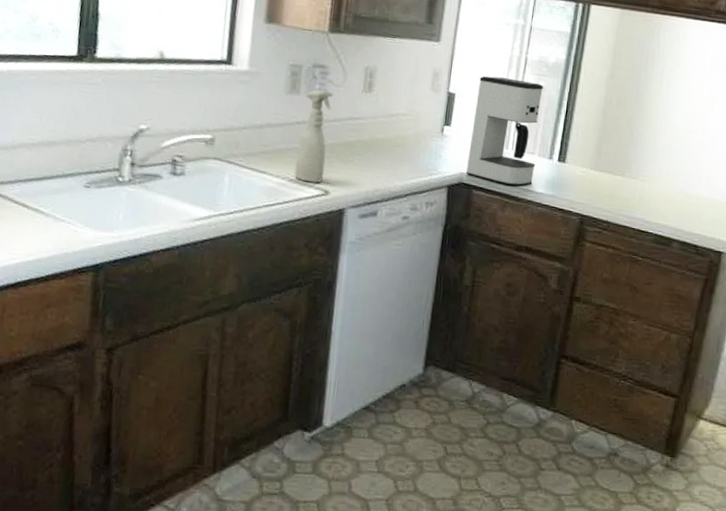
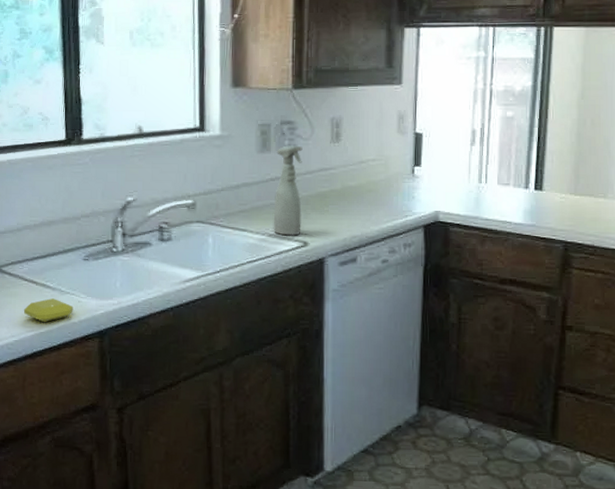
soap bar: none [10,225,68,251] -> present [23,298,74,323]
coffee maker: present [465,76,543,186] -> none [440,112,512,219]

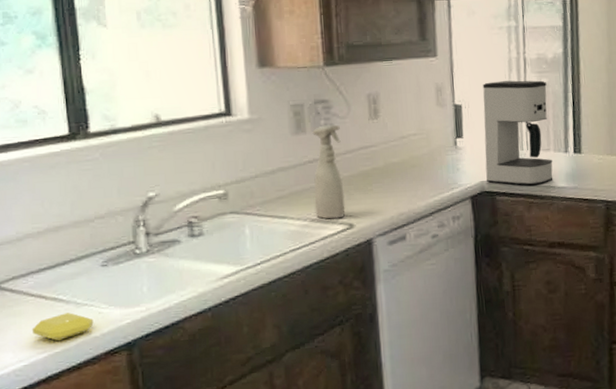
coffee maker: none [440,112,512,219] -> present [483,80,553,186]

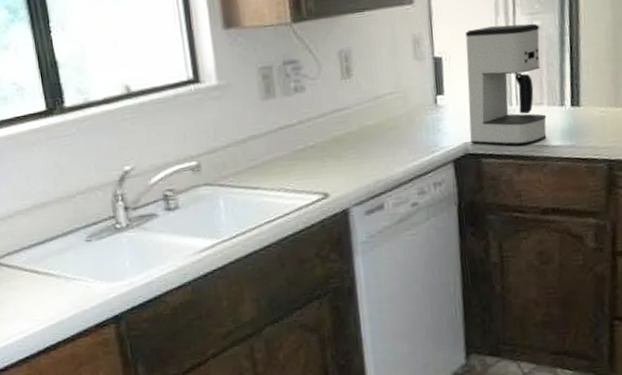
soap bar: present [31,313,94,341] -> none [28,287,83,314]
spray bottle: present [312,124,346,219] -> none [282,86,320,189]

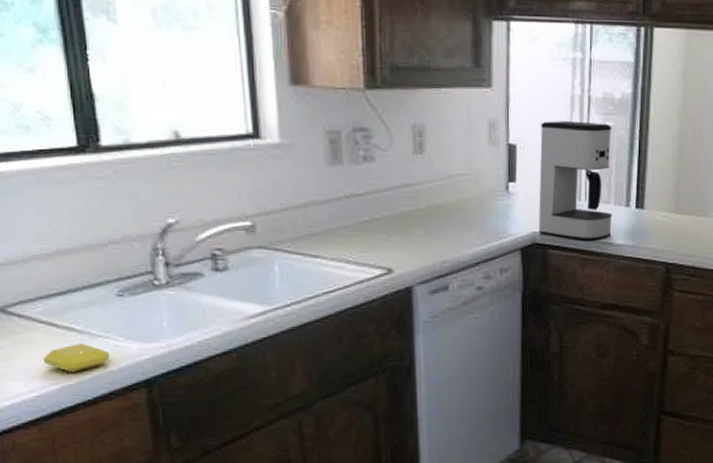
soap bar: none [28,287,83,314] -> present [42,344,110,373]

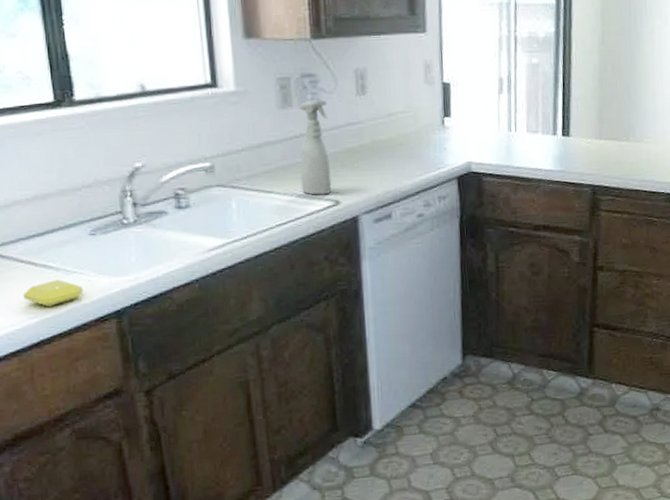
spray bottle: none [350,157,384,262] -> present [299,99,332,195]
coffee maker: present [538,121,612,240] -> none [472,59,541,168]

